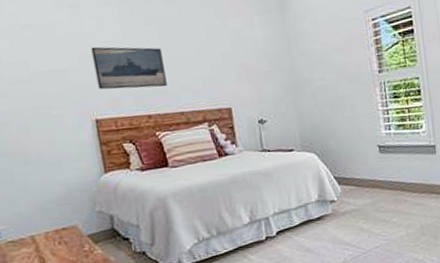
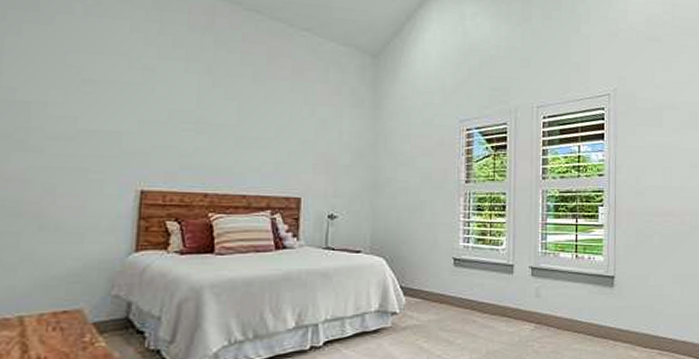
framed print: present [90,46,167,90] -> none [154,113,236,166]

